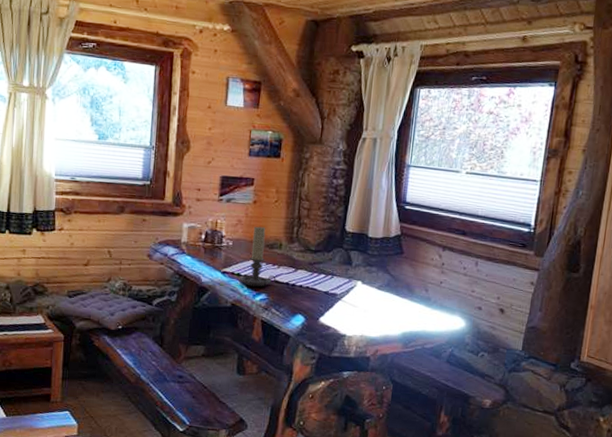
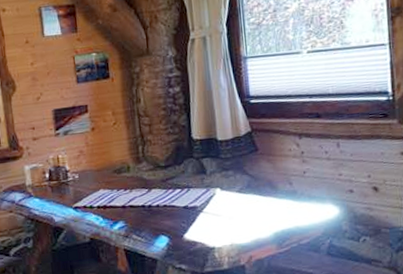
candle holder: present [239,225,276,287] -> none [92,152,131,217]

